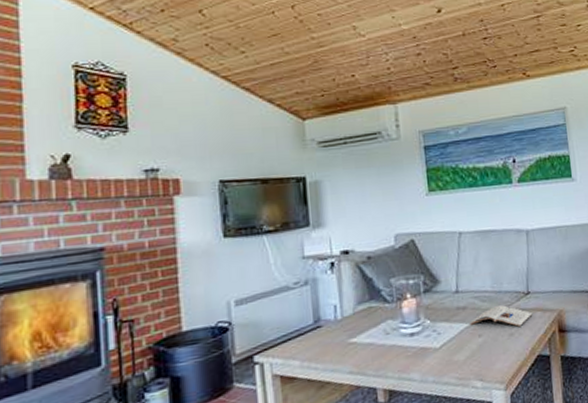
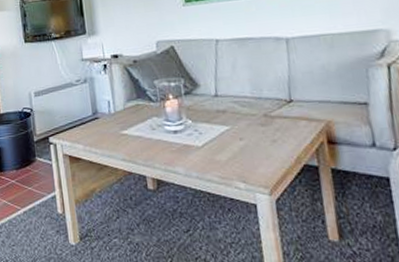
magazine: present [470,305,533,327] -> none [230,111,297,134]

